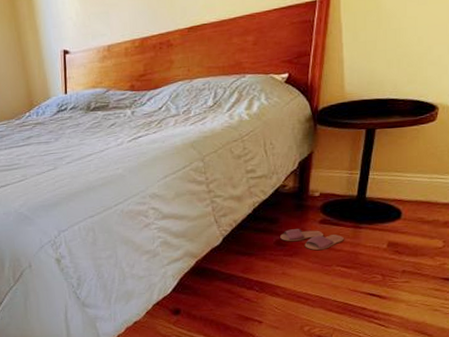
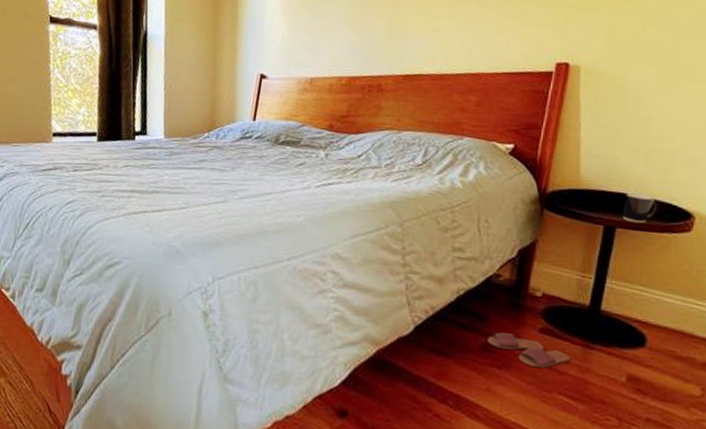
mug: none [381,96,409,122] -> present [623,192,658,224]

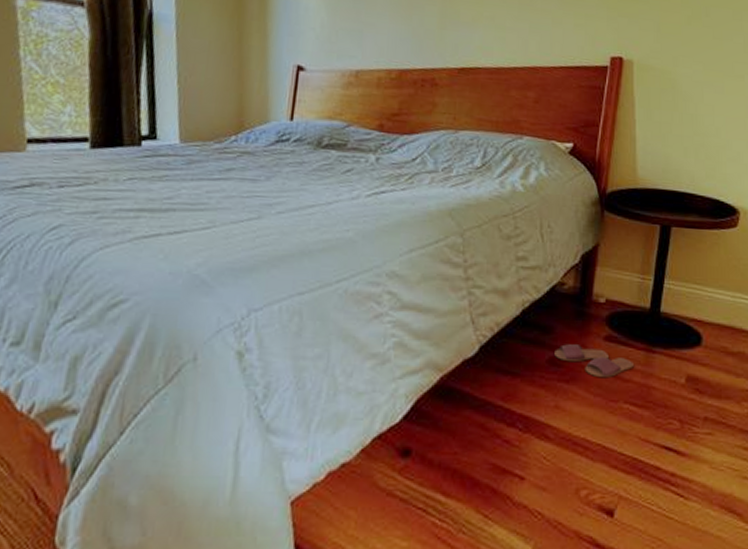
mug: present [623,192,658,224] -> none [677,190,707,221]

